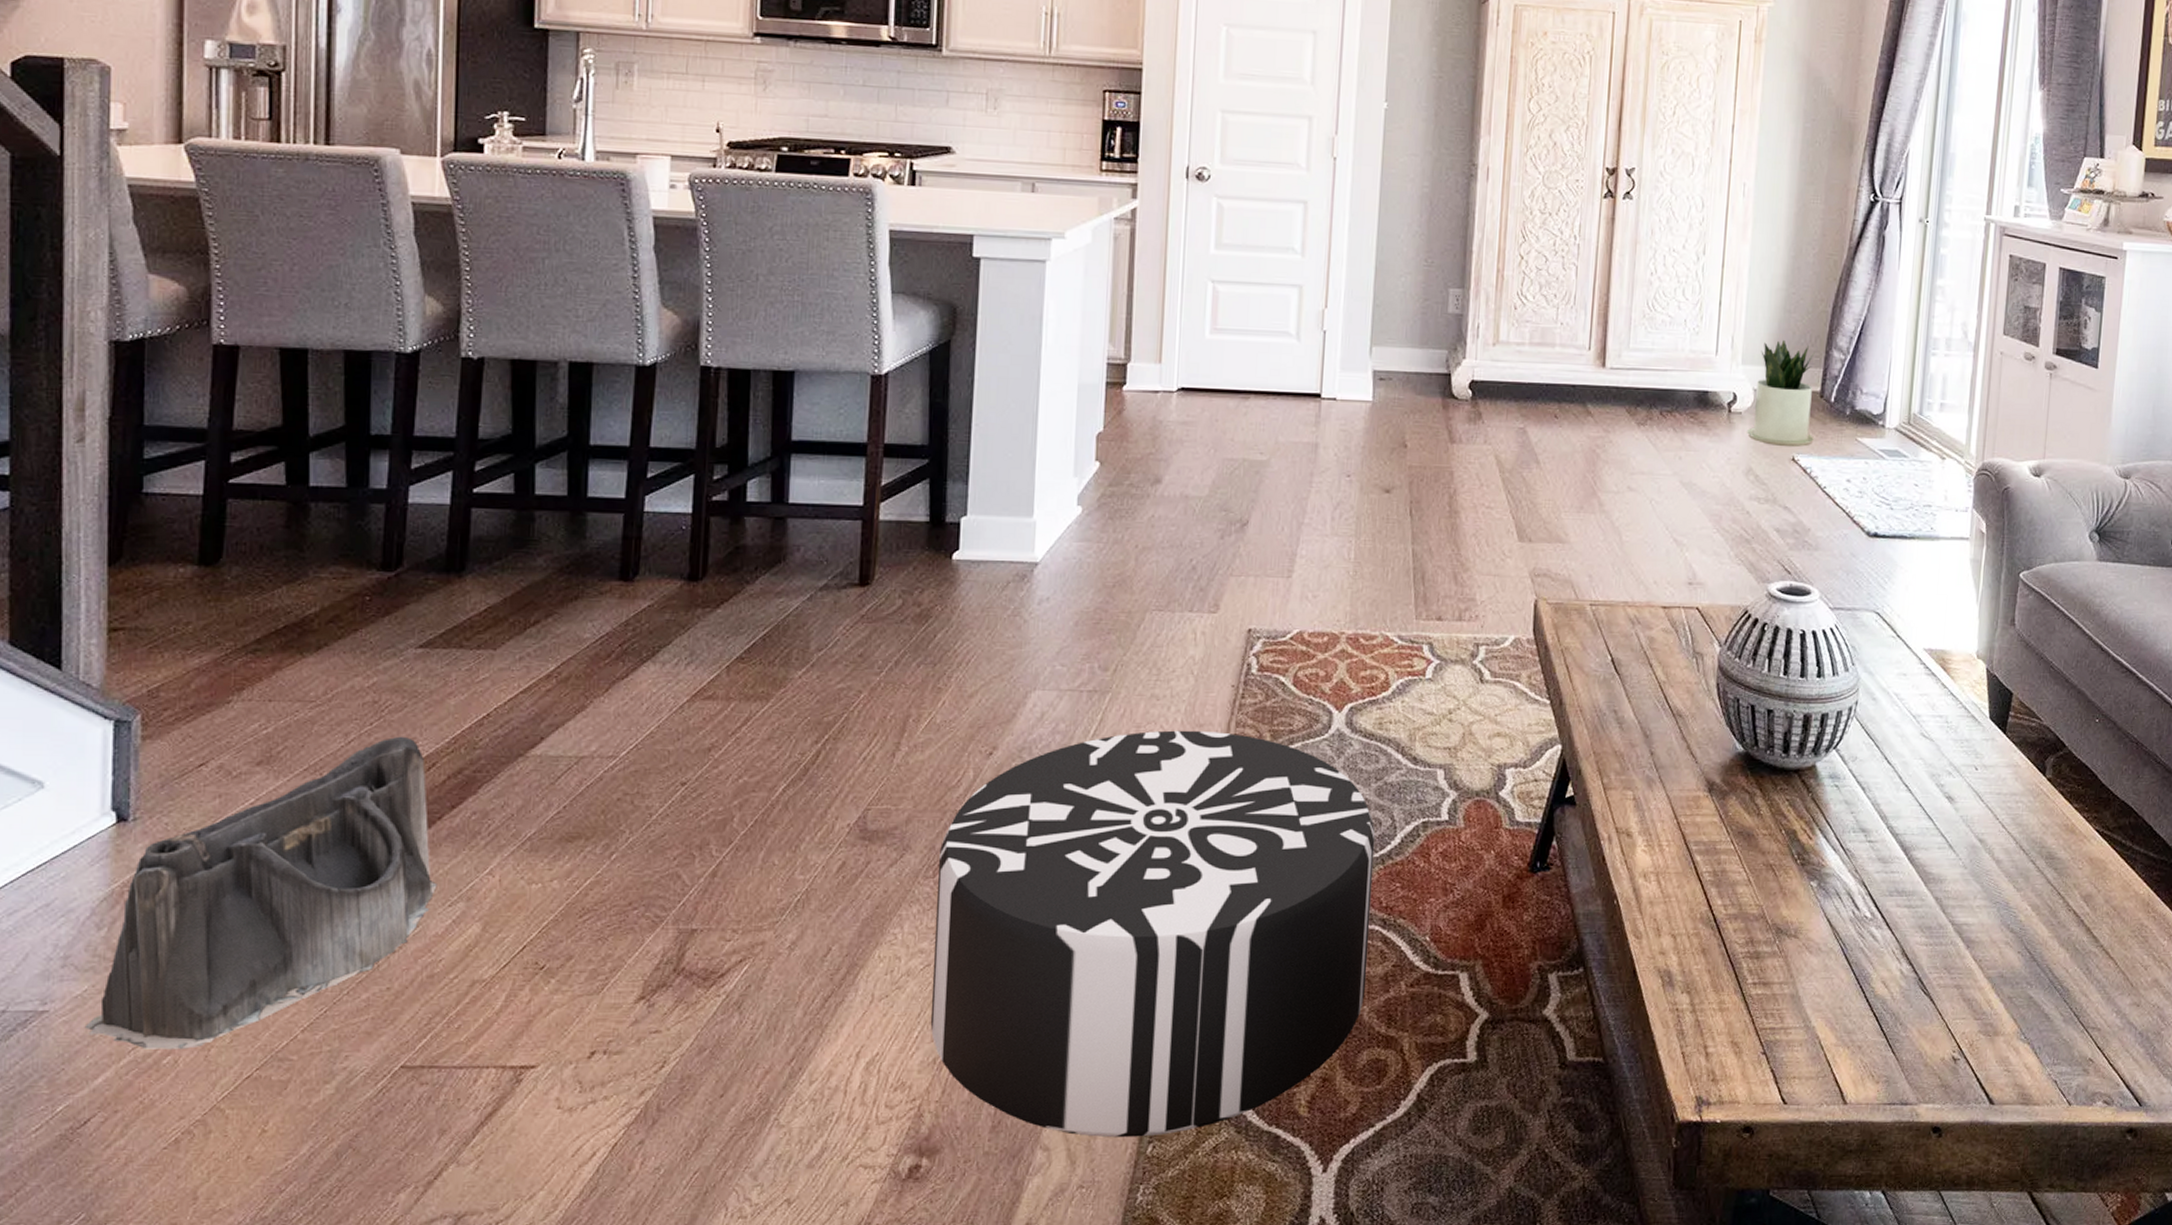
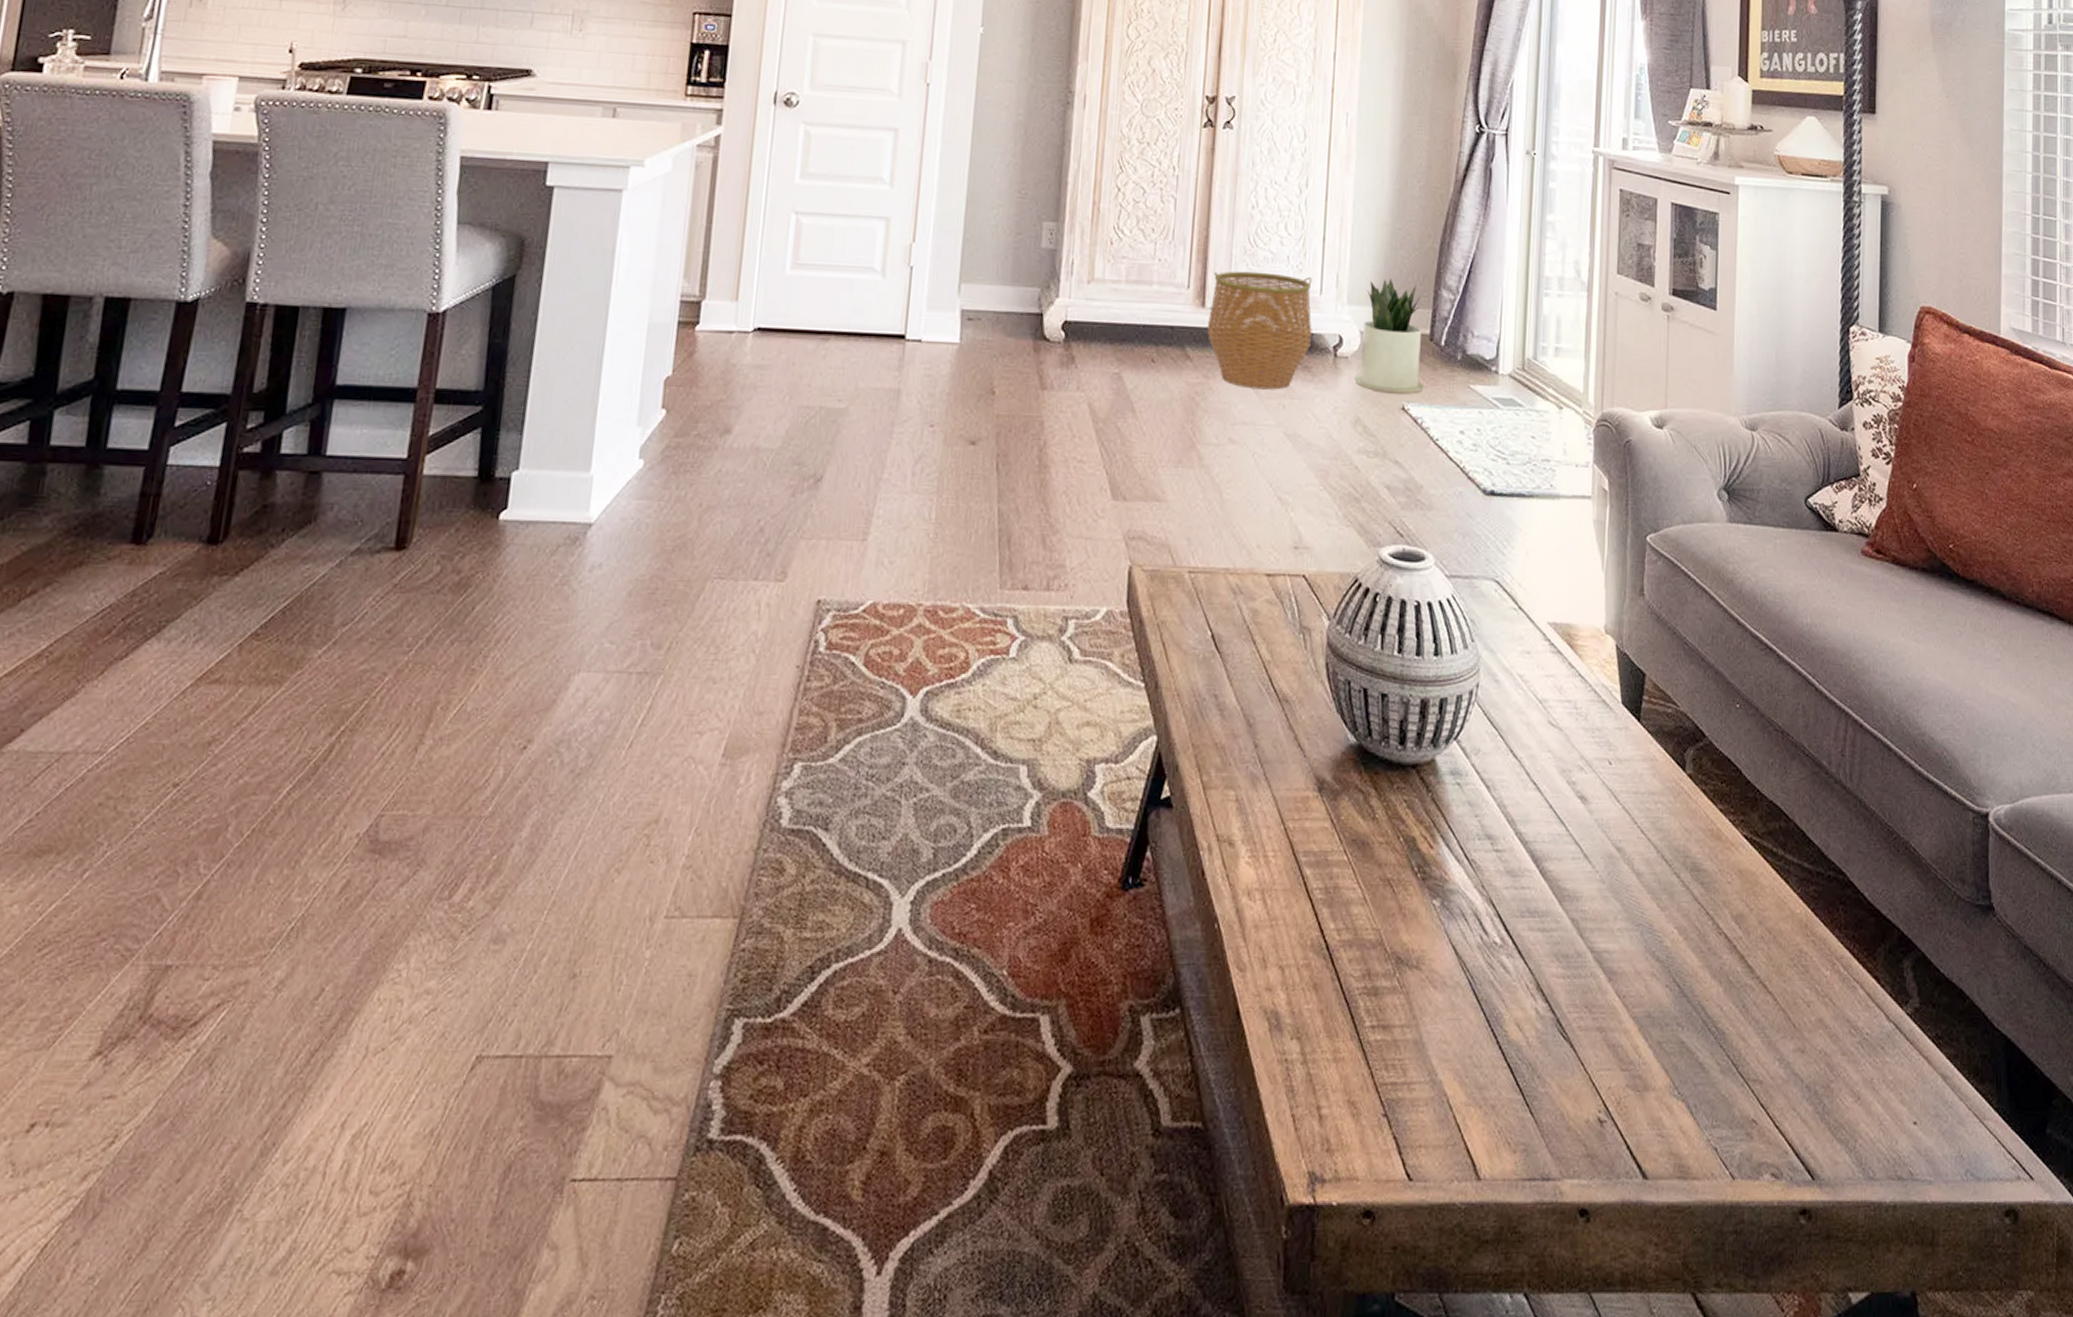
pouf: present [930,730,1376,1138] -> none [430,719,950,1232]
basket: none [1607,333,1708,443] -> present [1207,271,1312,390]

